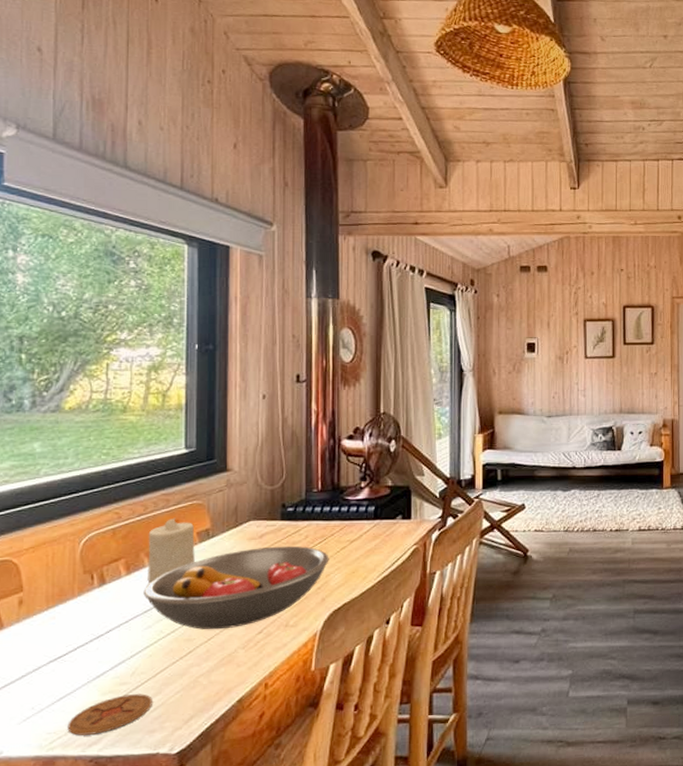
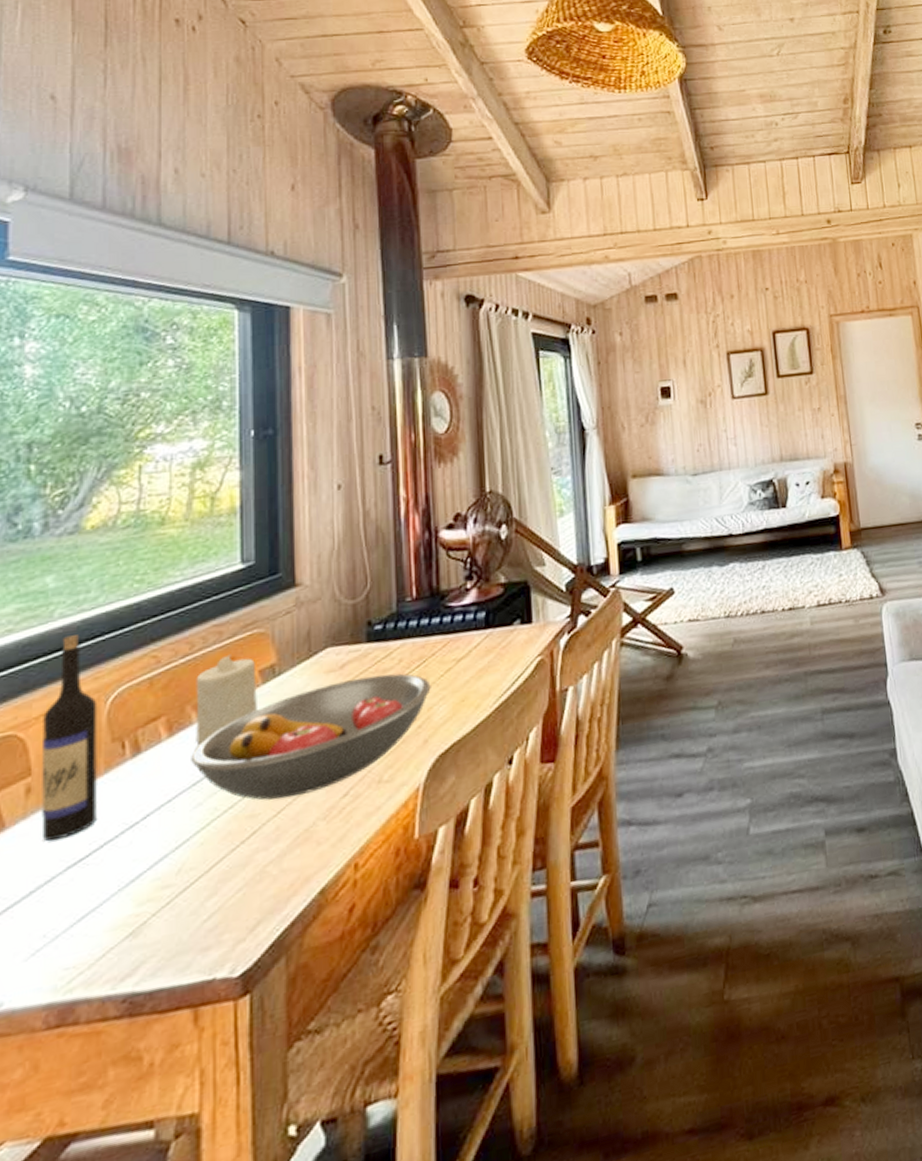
wine bottle: none [31,490,73,641] -> present [42,635,98,842]
coaster: present [67,694,152,736] -> none [91,897,205,968]

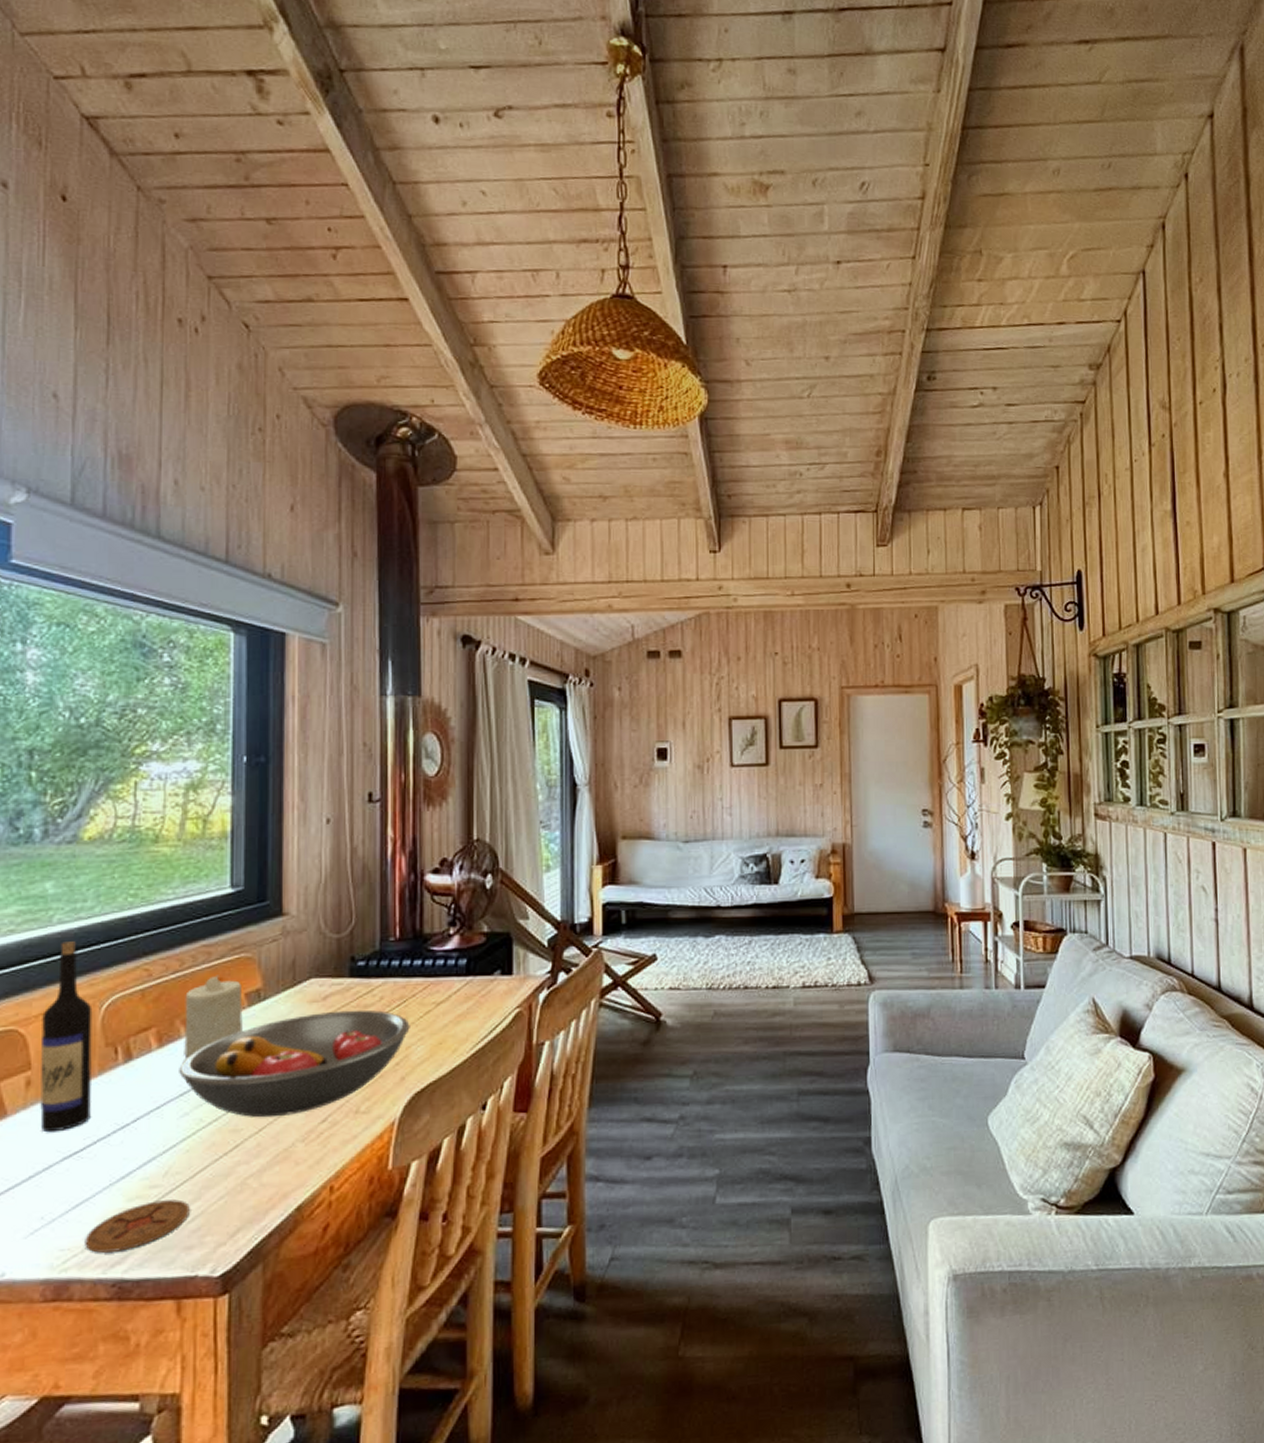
coaster: none [91,897,205,968] -> present [85,1199,190,1253]

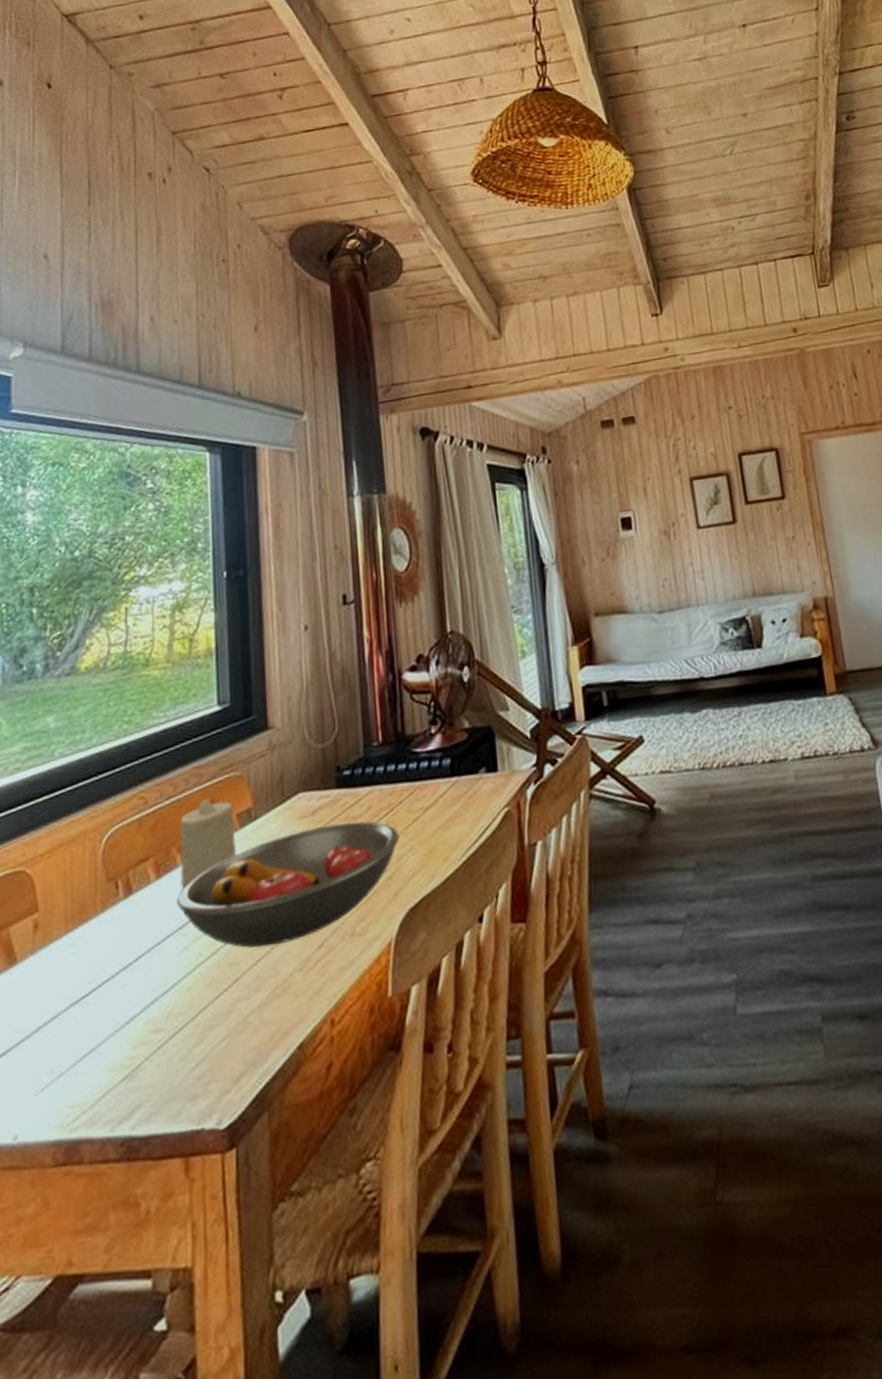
wine bottle: present [40,941,93,1133] -> none [47,774,95,978]
coaster: present [85,1199,190,1253] -> none [93,1044,193,1108]

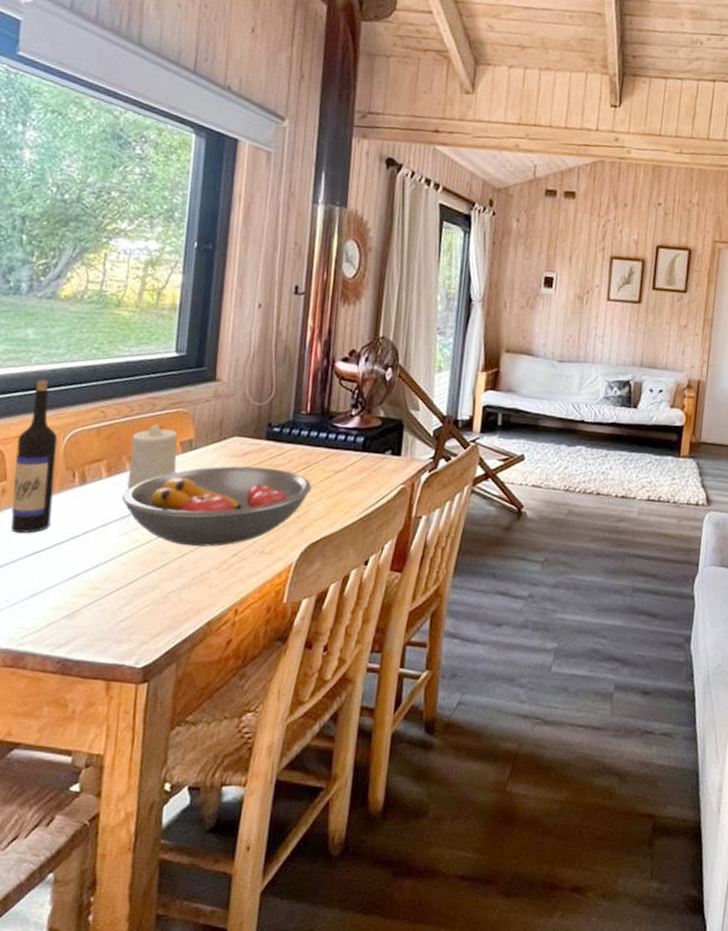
wine bottle: none [47,774,95,978] -> present [11,379,58,534]

